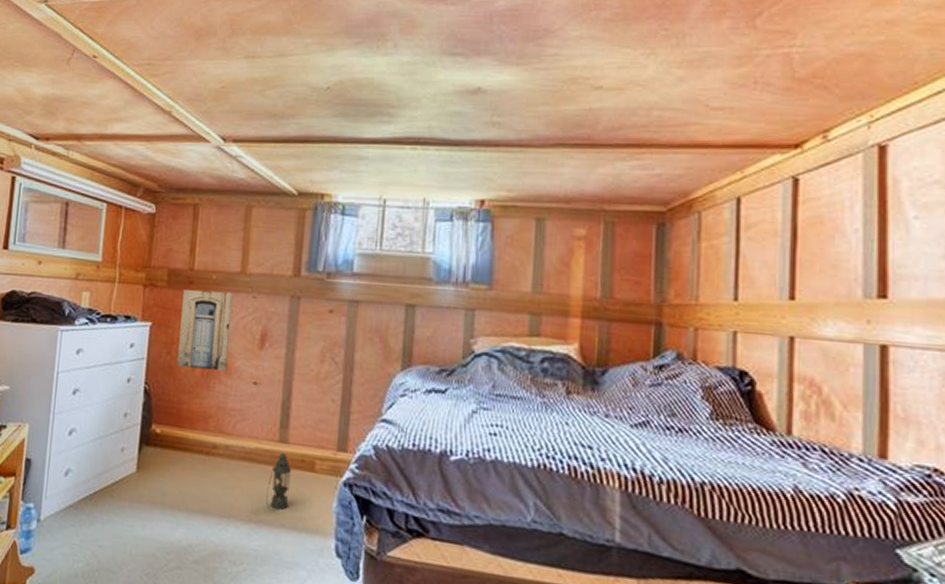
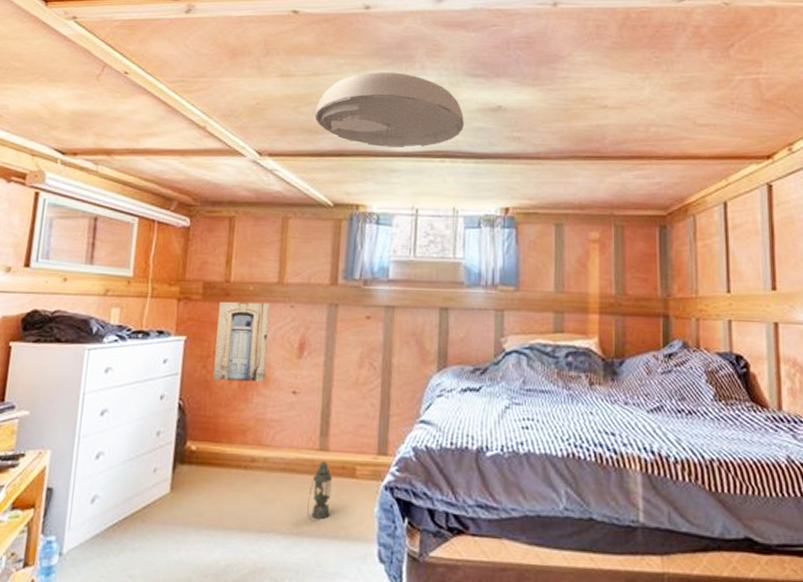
ceiling light: none [280,52,439,133] -> present [315,72,464,147]

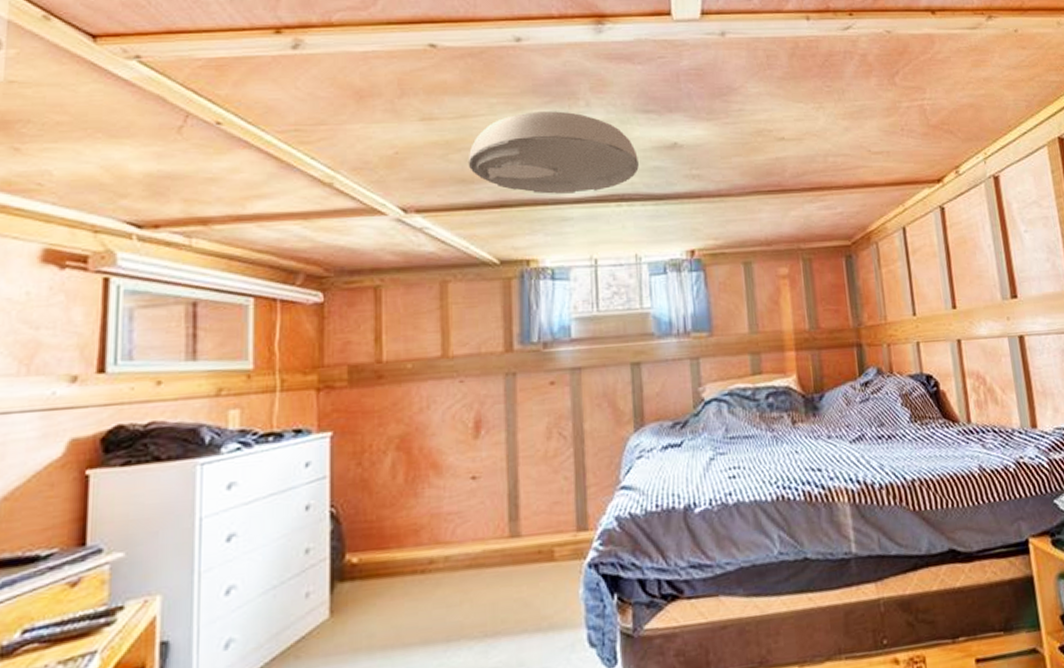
wall art: present [213,301,270,382] -> none [371,380,438,478]
lantern: present [307,461,332,521] -> none [501,549,529,618]

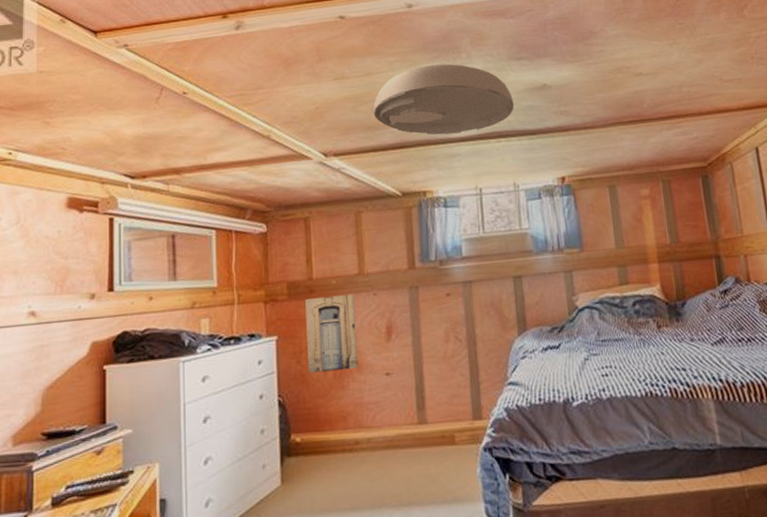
wall art: none [371,380,438,478] -> present [305,293,359,373]

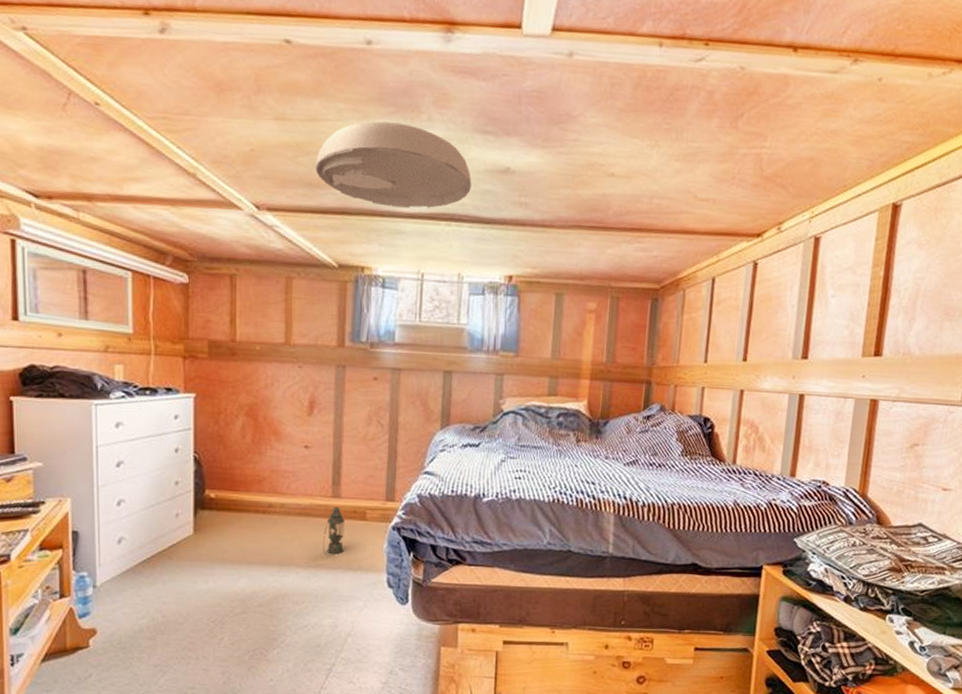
wall art: present [305,293,359,373] -> none [226,360,279,437]
lantern: none [413,433,436,491] -> present [323,506,344,556]

